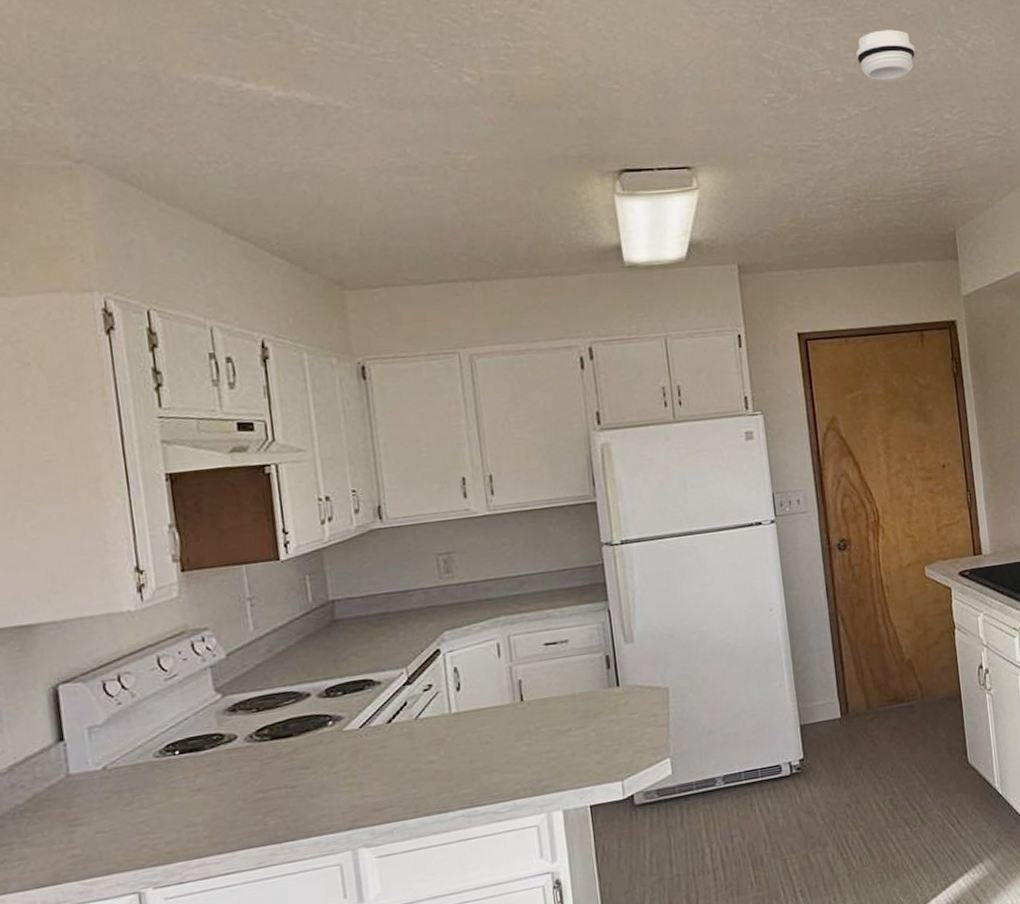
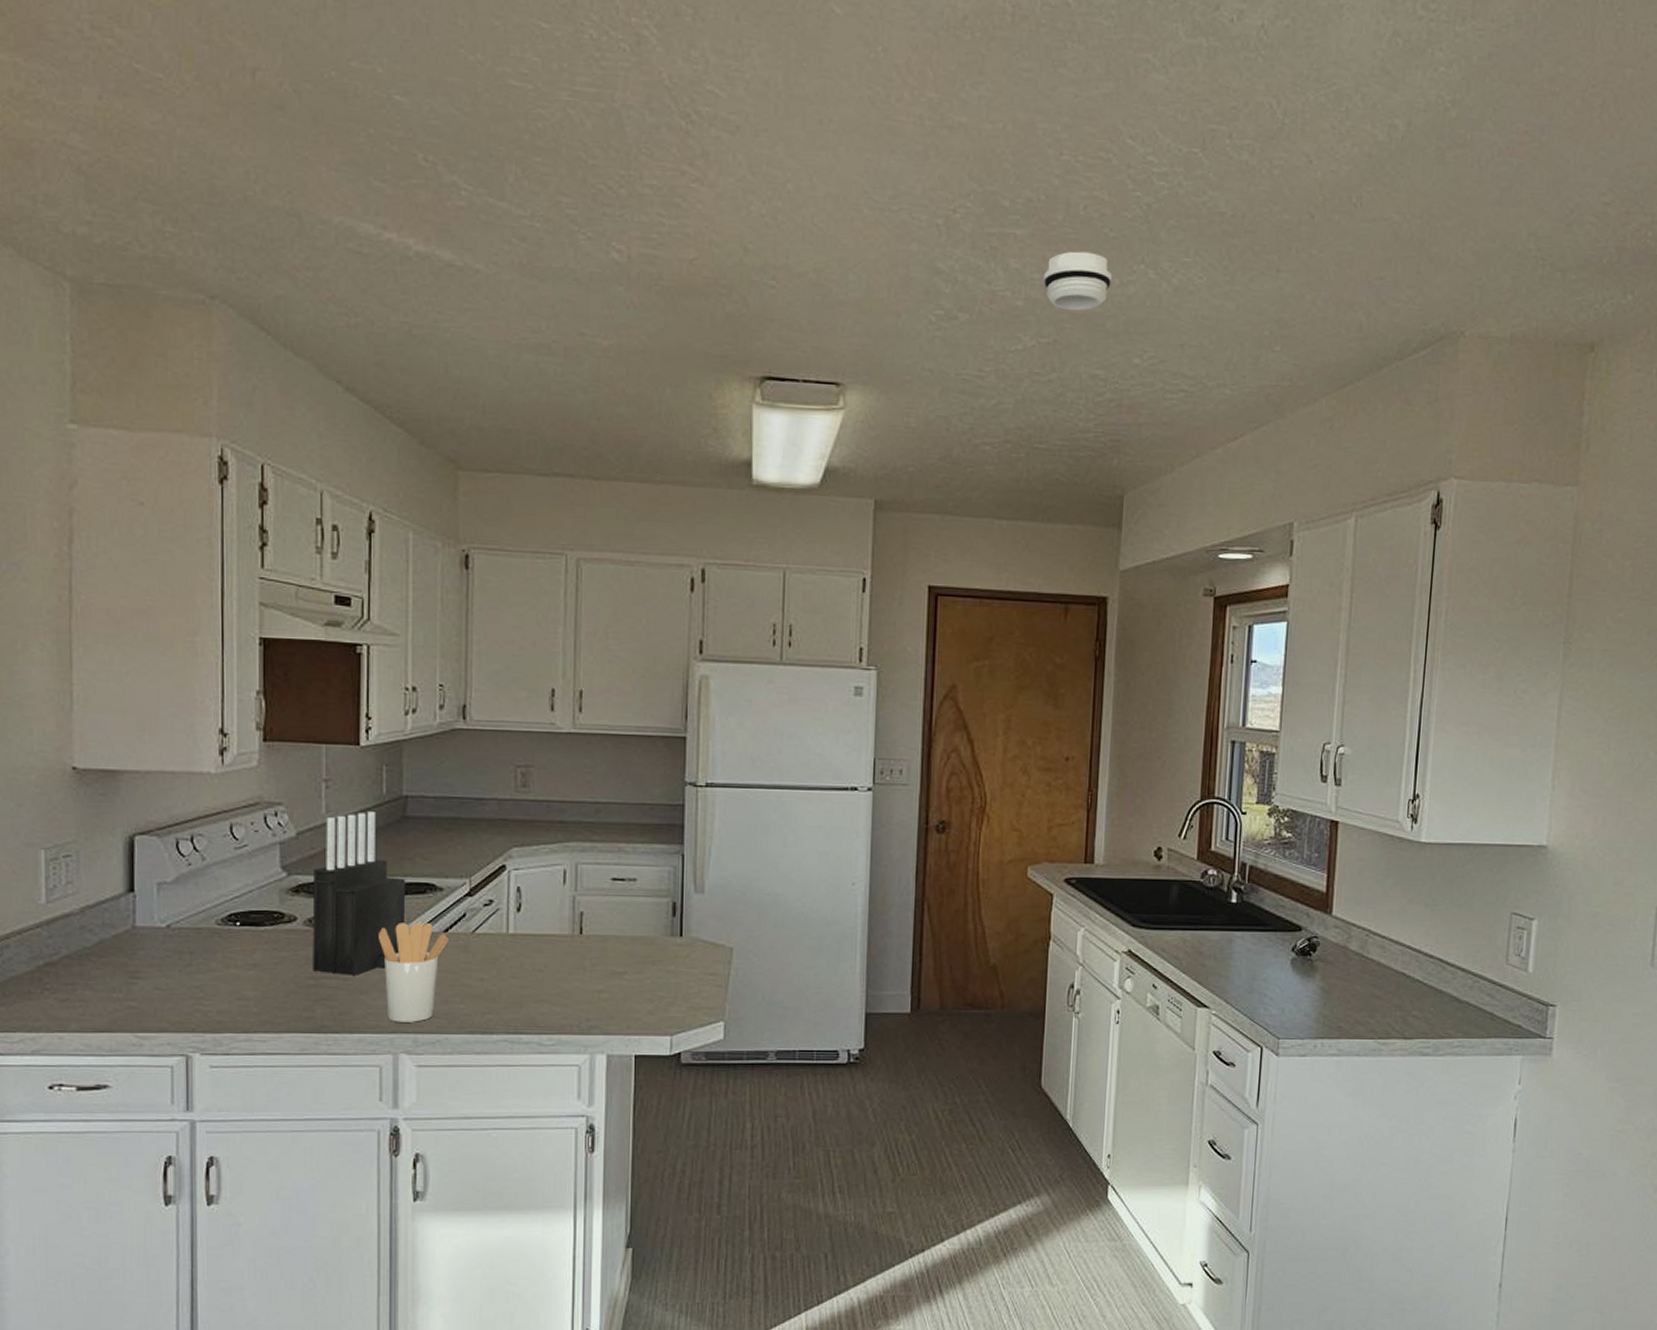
knife block: none [248,621,348,785] -> present [312,812,406,977]
utensil holder: none [322,717,393,819] -> present [378,923,448,1022]

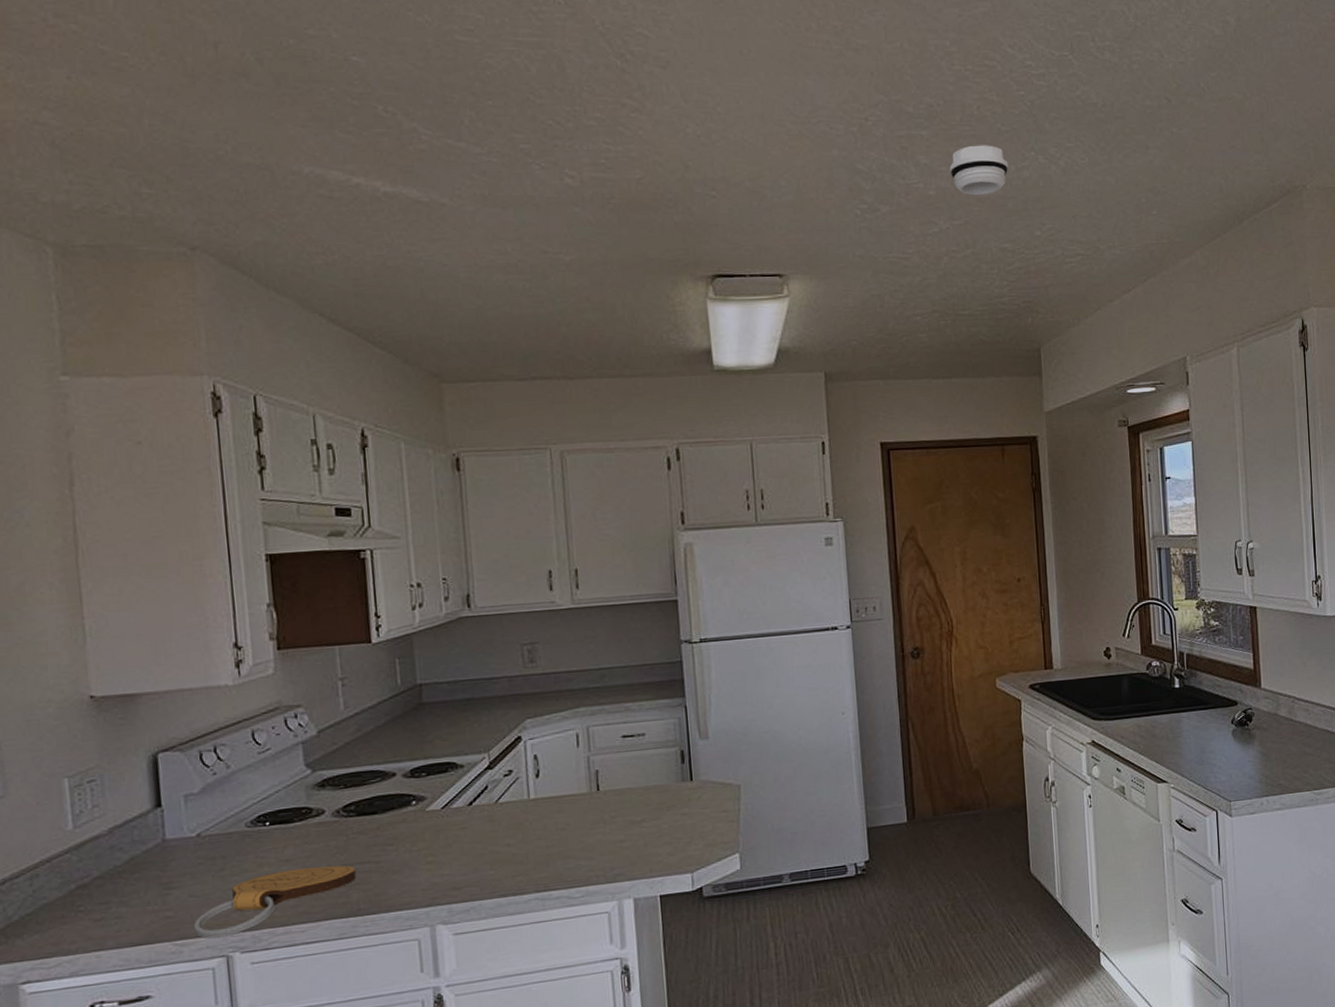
cutting board: none [156,975,322,1036] -> present [193,865,356,939]
knife block: present [312,812,406,977] -> none [337,702,431,859]
utensil holder: present [378,923,448,1022] -> none [405,799,473,896]

